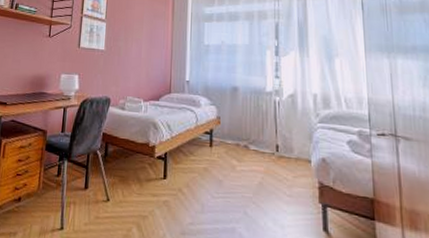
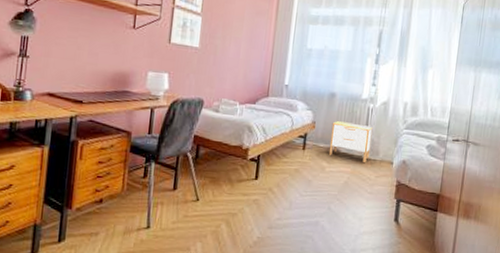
nightstand: none [237,116,283,162] -> present [328,121,373,164]

